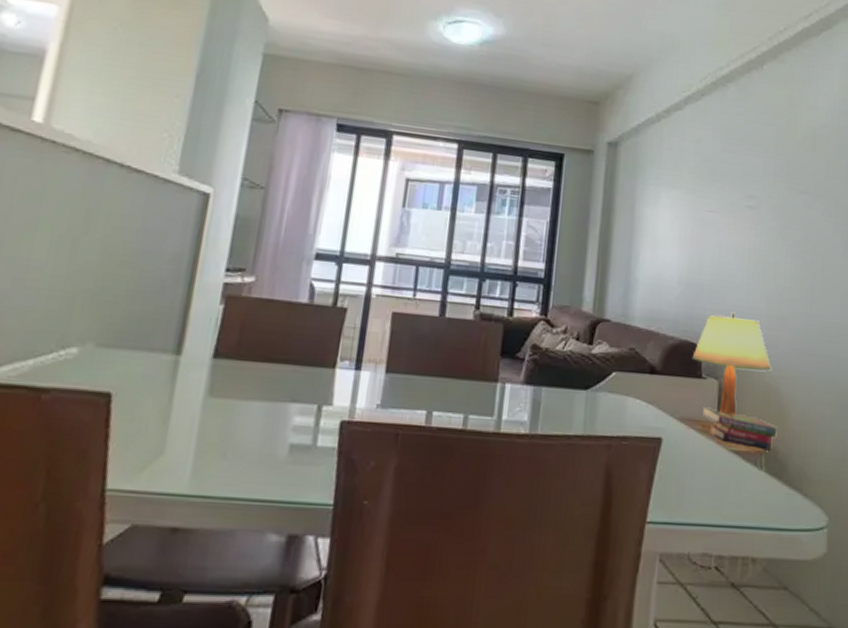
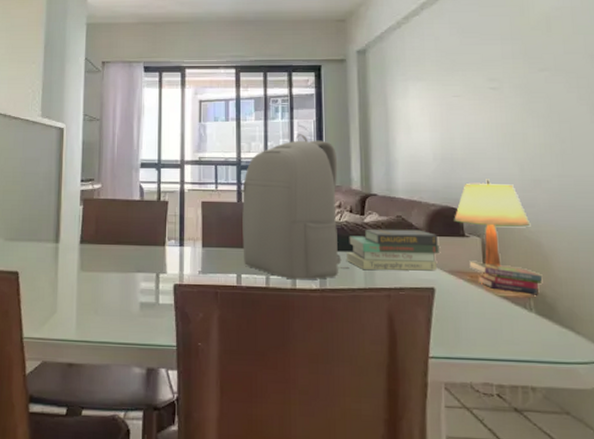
backpack: none [438,236,570,422] -> present [242,134,350,280]
books: none [564,361,673,418] -> present [345,228,440,271]

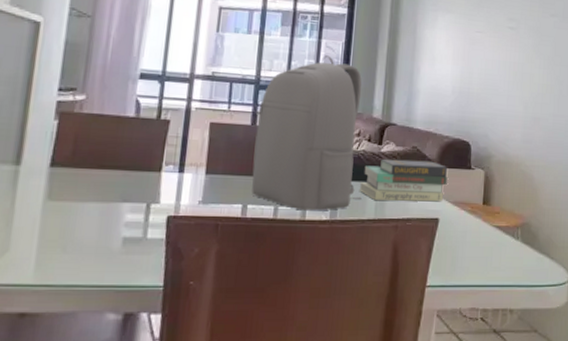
table lamp: present [454,180,530,276] -> none [463,116,526,207]
books: present [469,262,543,295] -> none [472,193,531,225]

